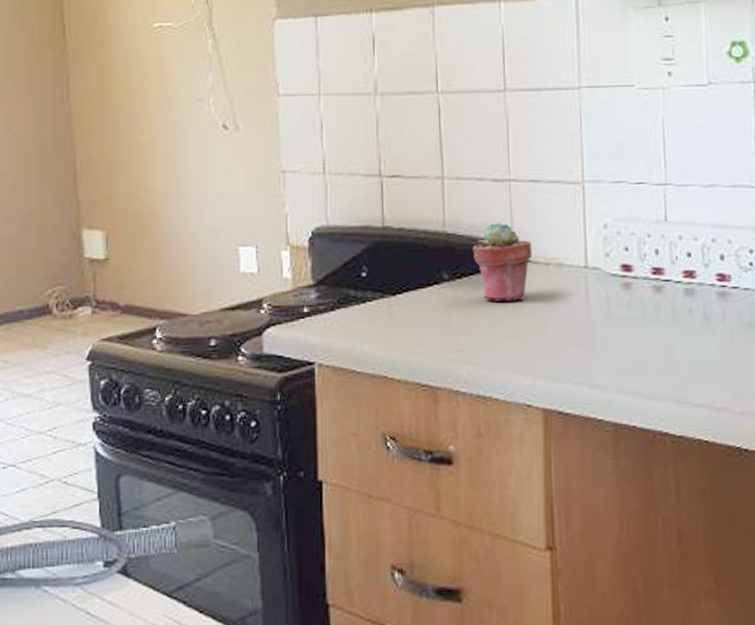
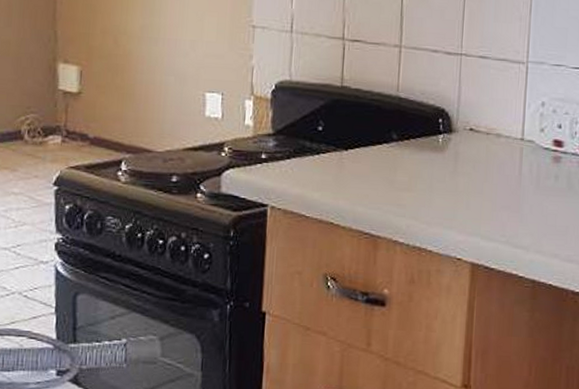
potted succulent: present [472,222,533,301] -> none [421,91,476,164]

